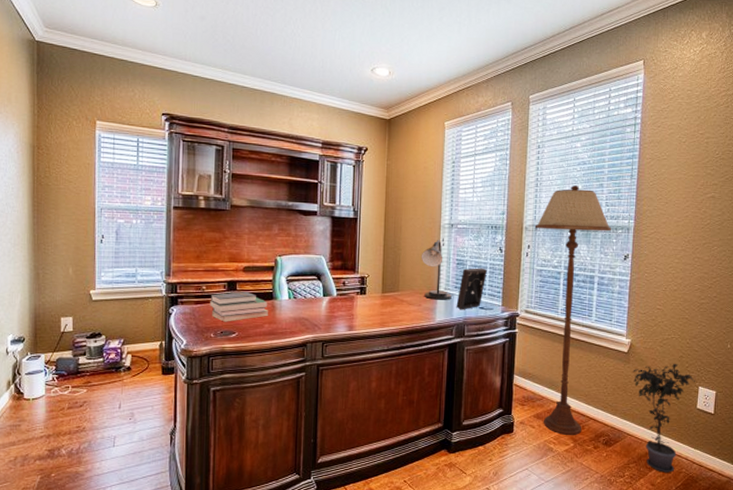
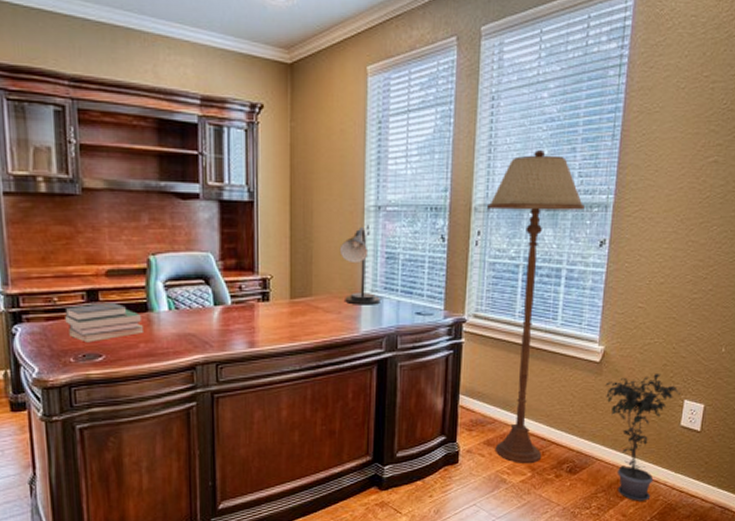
picture frame: present [456,268,487,310] -> none [386,262,425,317]

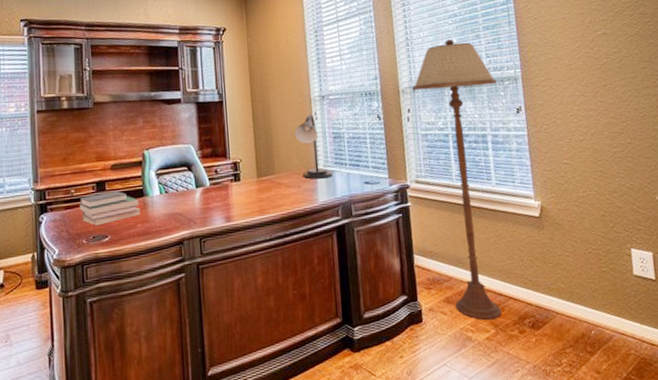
potted plant: present [605,374,680,501] -> none [549,224,626,356]

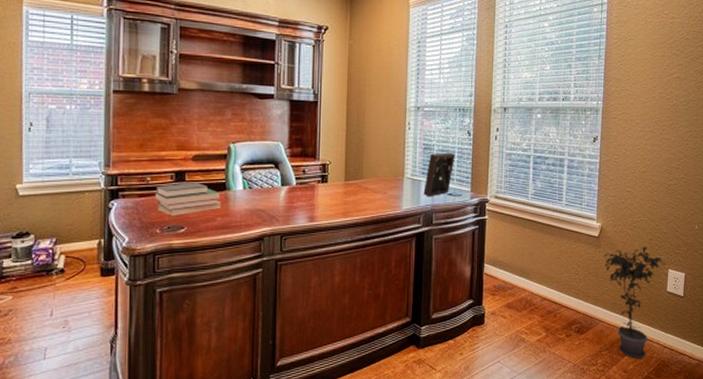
desk lamp: present [294,113,333,179] -> none [386,122,419,187]
picture frame: none [338,139,368,188] -> present [423,152,455,197]
floor lamp: present [413,39,502,320] -> none [504,66,580,324]
potted plant: none [549,224,626,356] -> present [604,247,665,359]

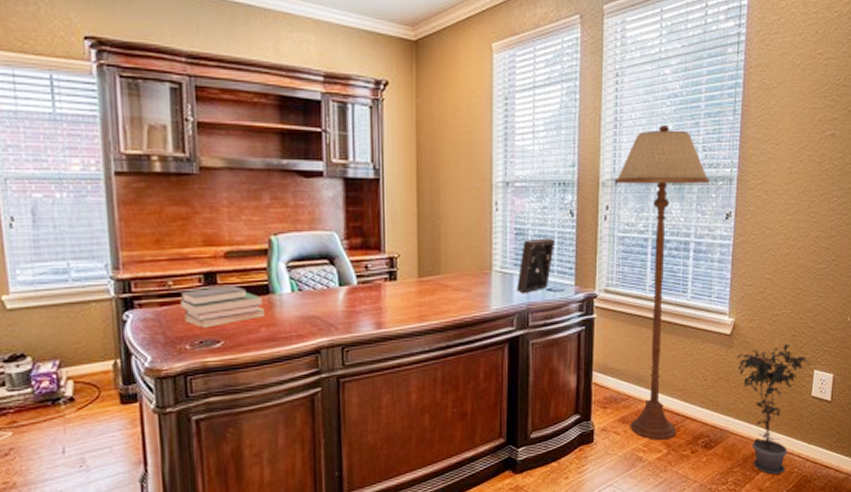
floor lamp: none [504,66,580,324] -> present [615,125,710,440]

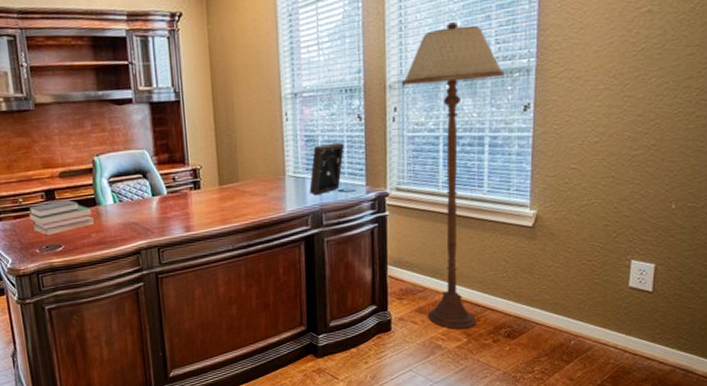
potted plant: present [737,344,810,475] -> none [540,235,626,365]

